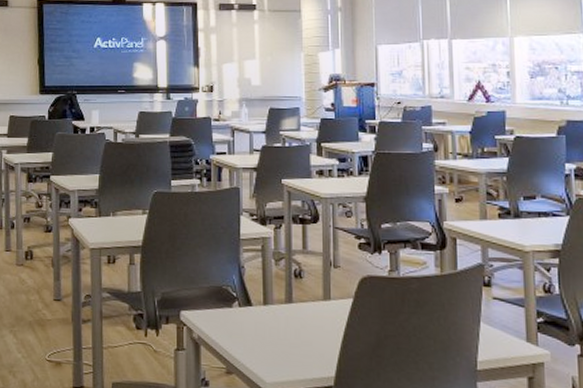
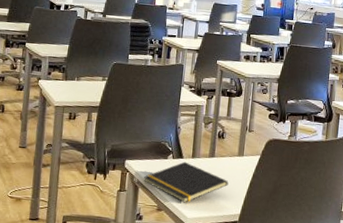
notepad: none [204,310,315,363] -> present [143,161,229,203]

